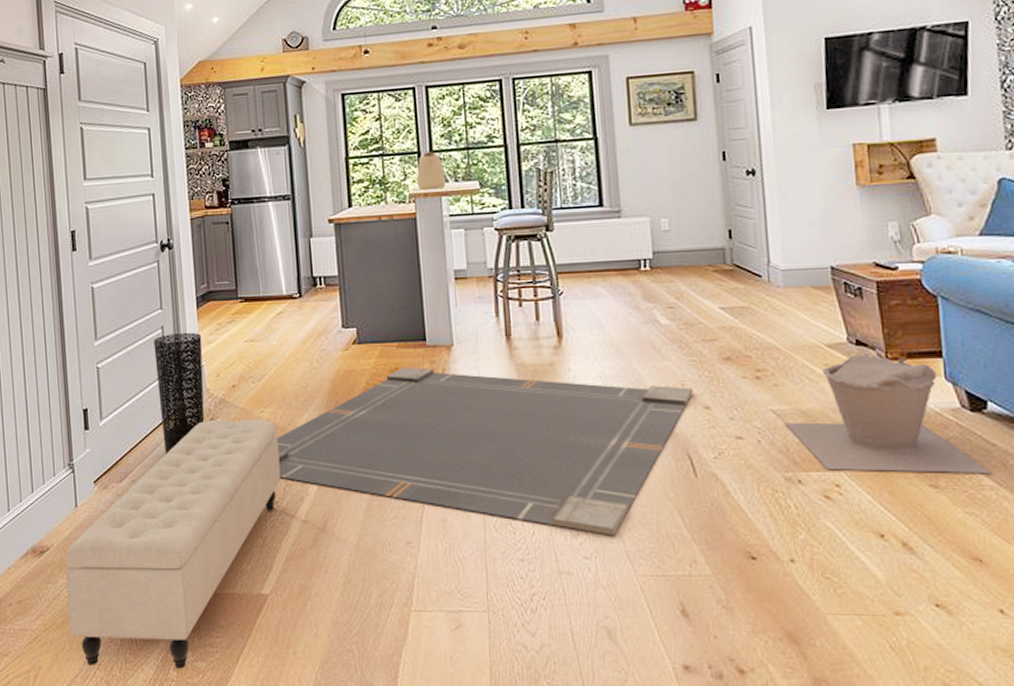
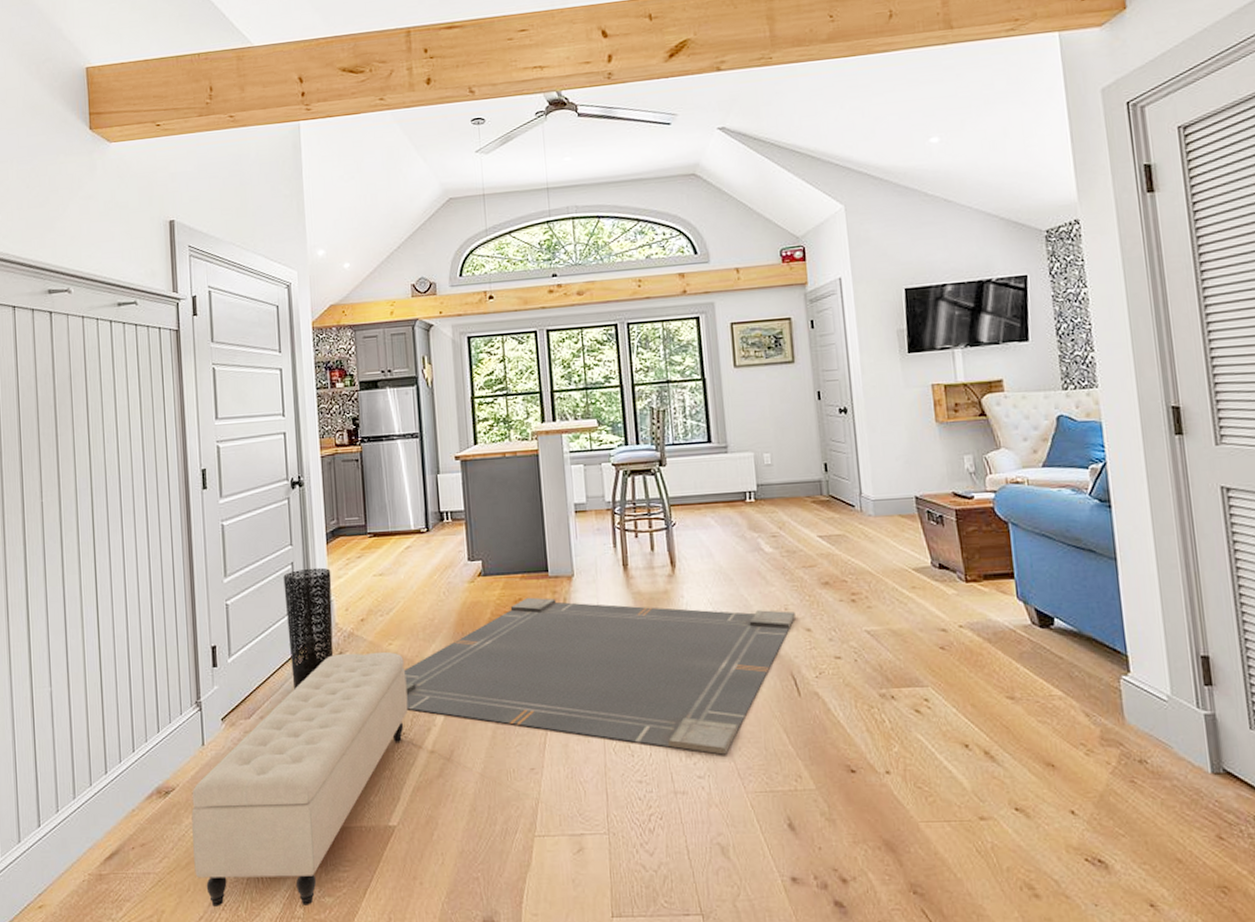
kettle: present [417,151,447,191] -> none [539,391,567,429]
laundry basket: present [784,352,994,474] -> none [878,575,1062,686]

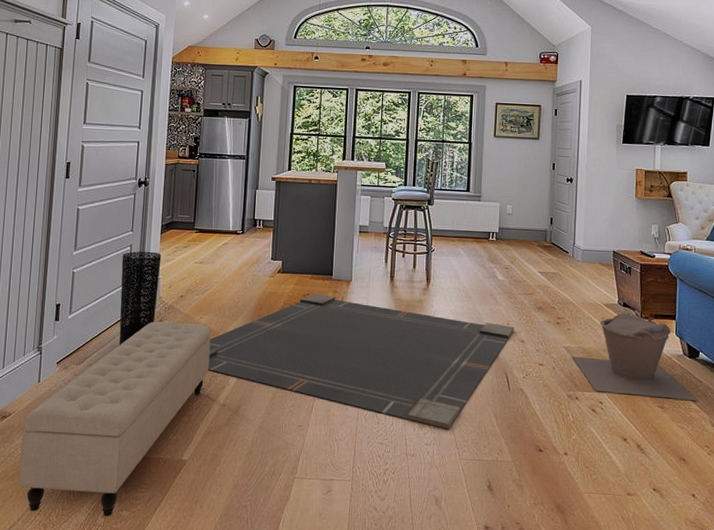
laundry basket: none [878,575,1062,686] -> present [571,312,698,402]

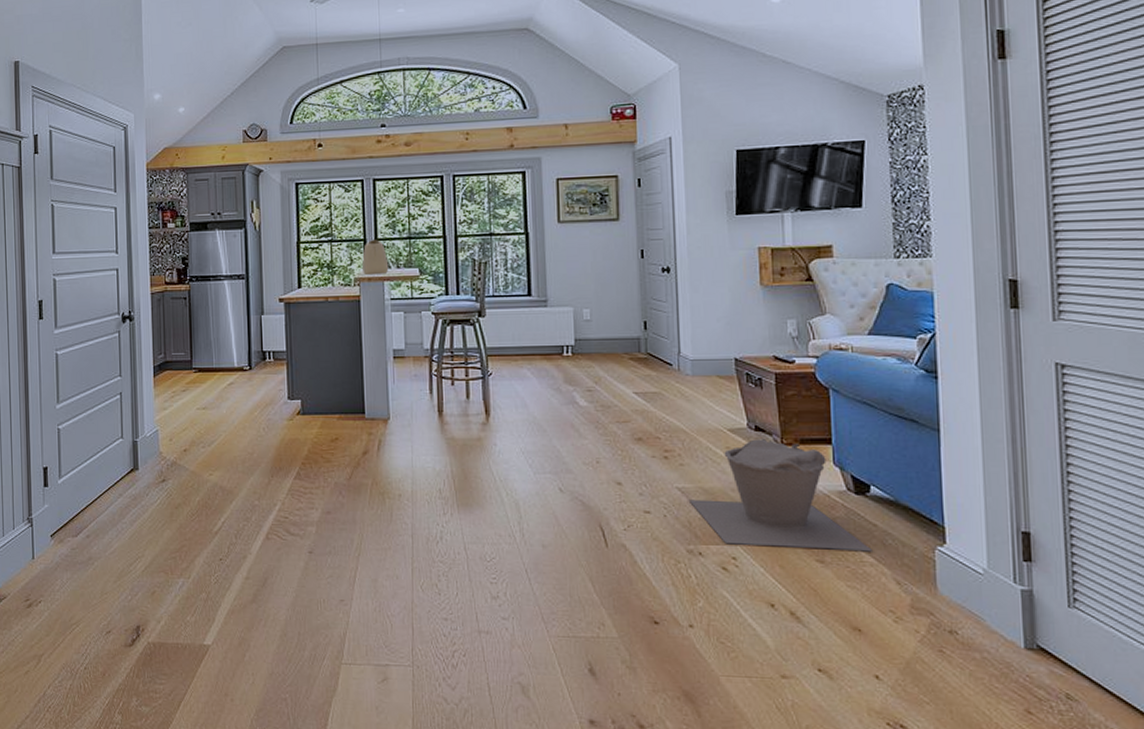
bench: present [19,321,211,516] -> none [21,481,226,713]
umbrella stand: present [119,251,162,345] -> none [112,399,158,512]
area rug: present [208,293,514,429] -> none [223,437,607,599]
kettle: none [341,137,362,166] -> present [362,239,389,276]

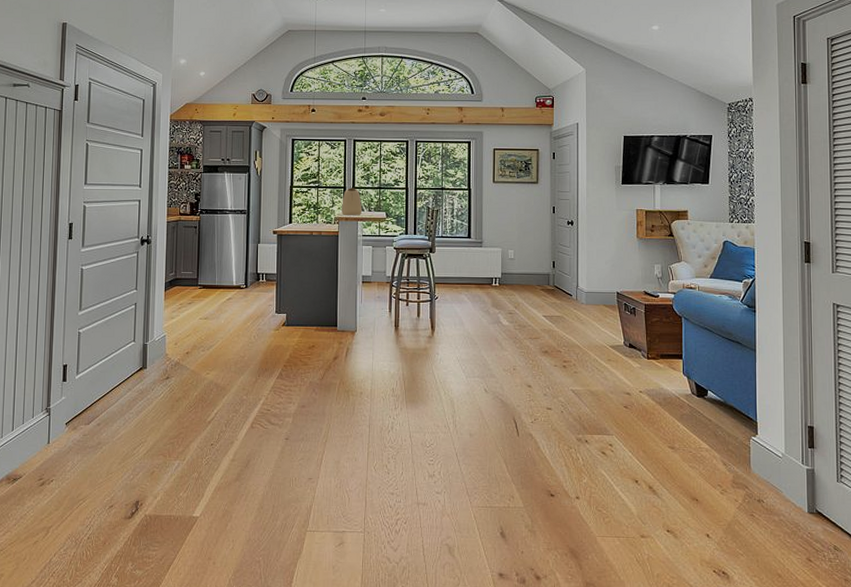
laundry basket: present [688,438,874,552] -> none [579,353,709,441]

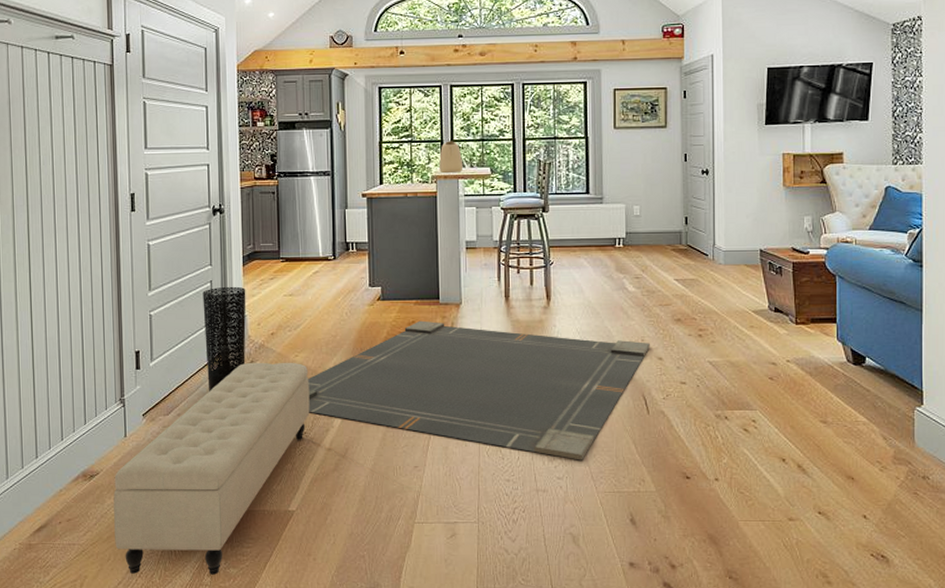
bench: none [31,378,218,576] -> present [113,362,310,575]
umbrella stand: none [126,309,166,404] -> present [202,286,246,391]
area rug: none [216,345,521,477] -> present [308,320,650,460]

